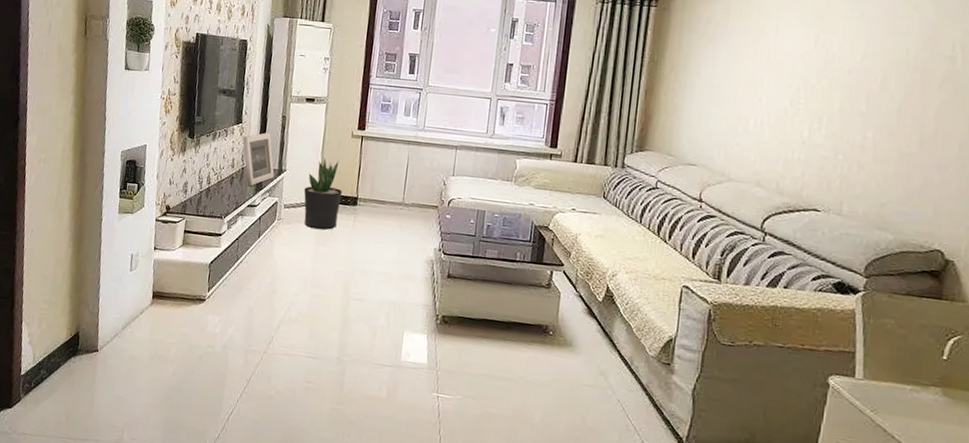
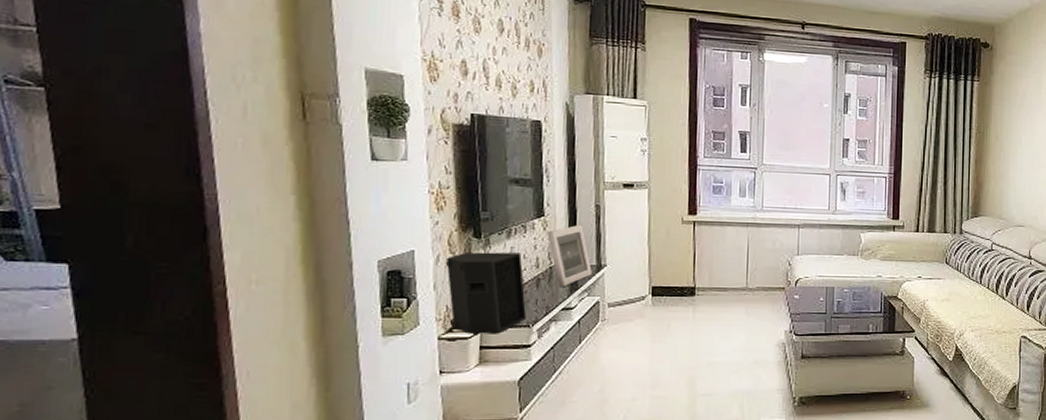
speaker: none [166,150,222,222] -> present [445,252,526,334]
planter: present [303,158,342,230] -> none [630,248,676,325]

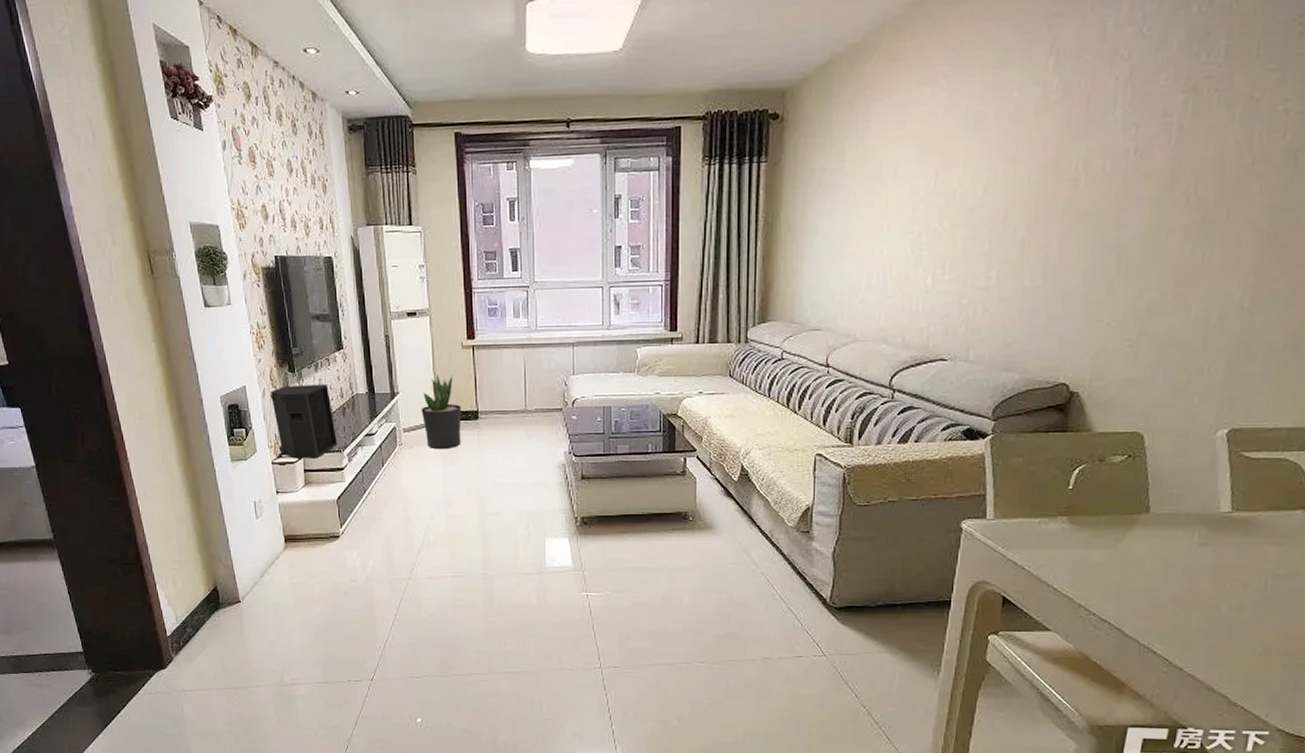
picture frame: present [547,225,592,288] -> none [347,356,387,415]
planter: none [630,248,676,325] -> present [421,374,461,448]

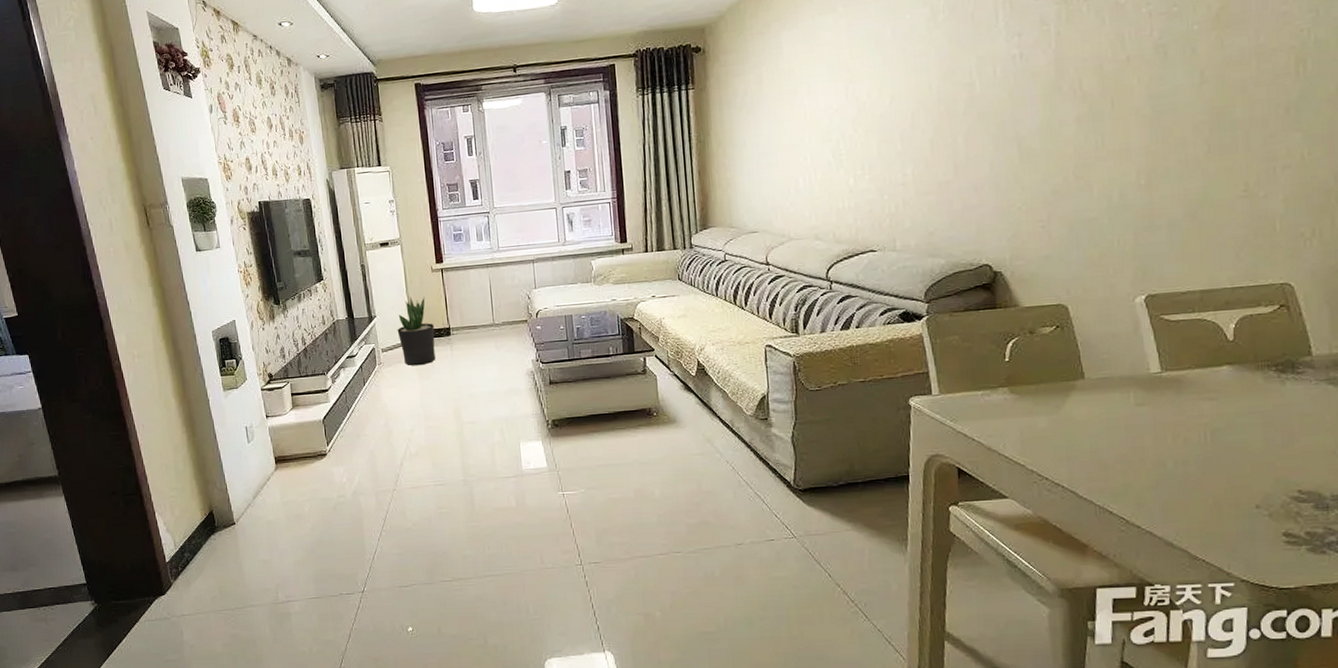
speaker: present [270,384,337,459] -> none [257,313,321,384]

